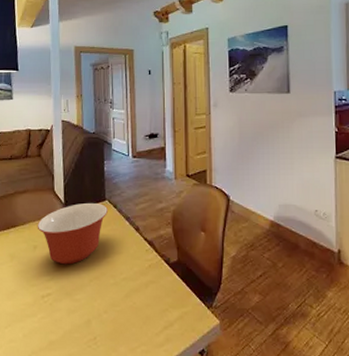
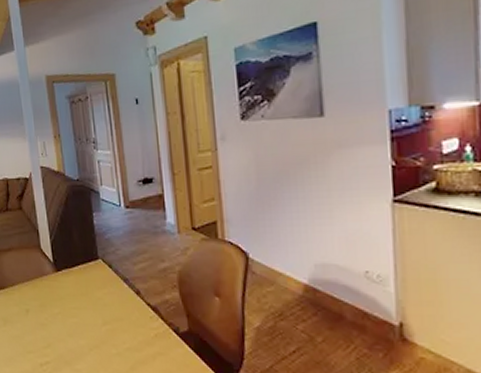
mixing bowl: present [37,203,108,265] -> none [26,263,102,331]

